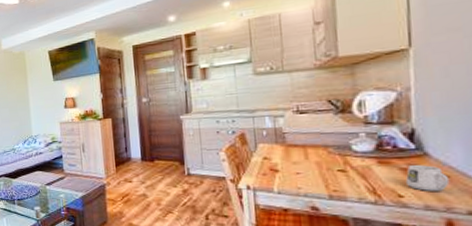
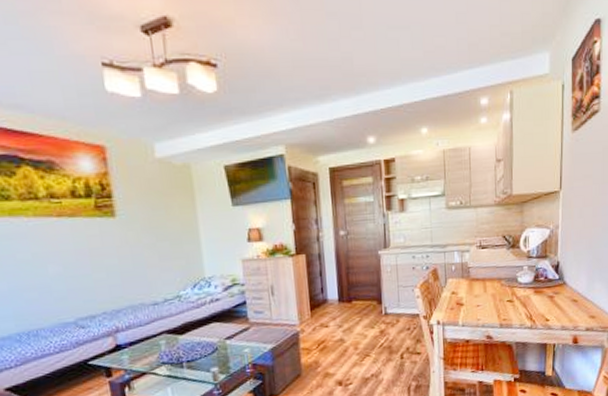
mug: present [406,165,450,191] -> none [552,292,577,315]

